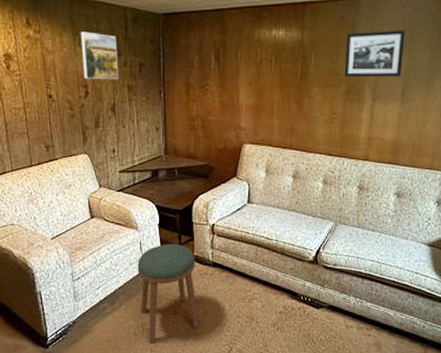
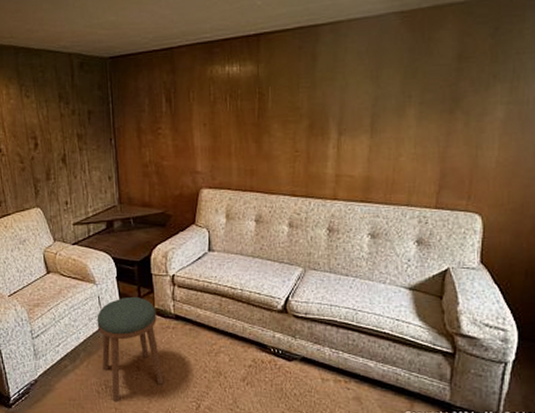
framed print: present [80,31,119,80] -> none [26,81,68,131]
picture frame: present [344,30,405,78] -> none [305,55,371,112]

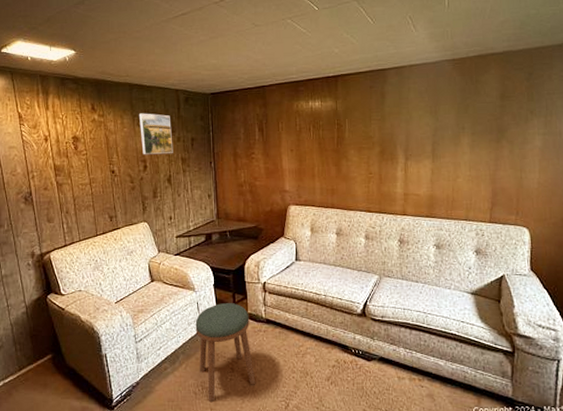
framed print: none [26,81,68,131] -> present [138,113,173,155]

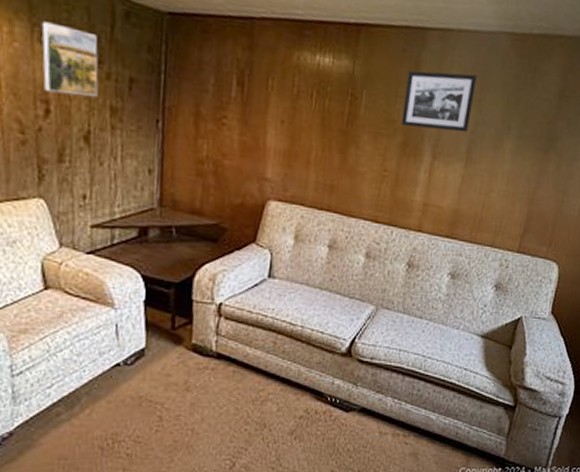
stool: present [195,303,256,402] -> none [110,328,193,460]
picture frame: none [376,94,431,140] -> present [401,70,477,133]

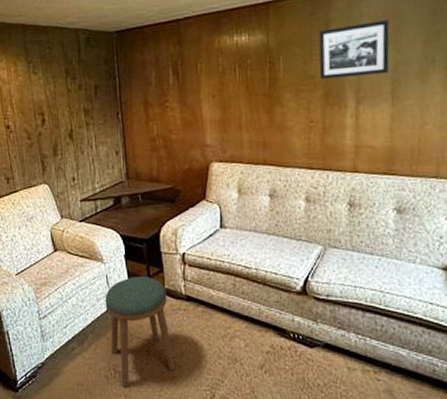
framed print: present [41,21,98,96] -> none [34,58,74,107]
stool: none [110,328,193,460] -> present [105,277,176,388]

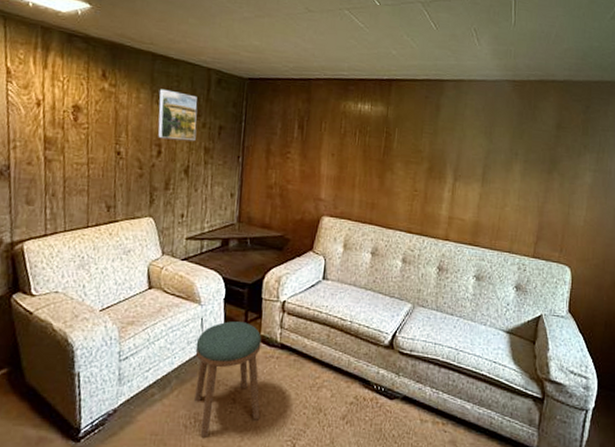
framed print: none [34,58,74,107] -> present [158,89,198,140]
picture frame: present [318,19,390,80] -> none [427,112,487,159]

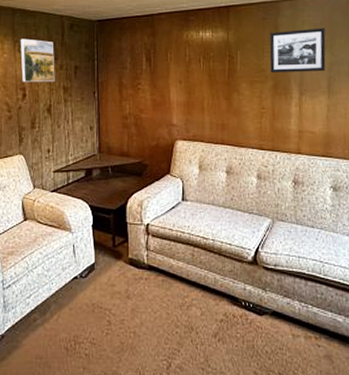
stool: present [195,321,262,438] -> none [70,246,135,359]
picture frame: none [427,112,487,159] -> present [269,28,326,73]

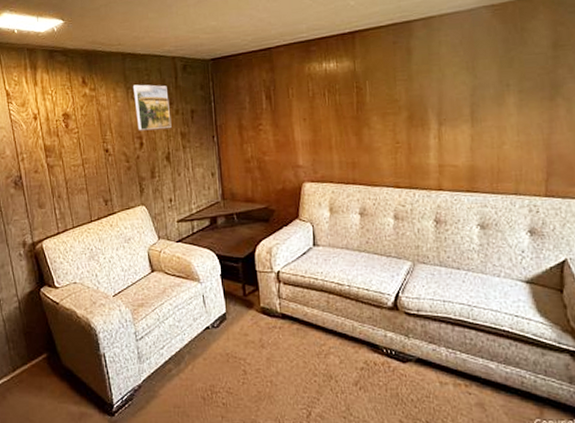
picture frame: present [269,28,326,73] -> none [401,47,468,104]

